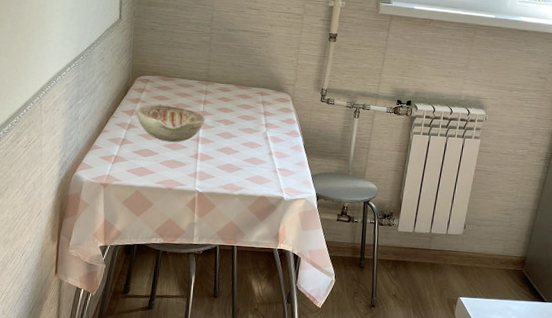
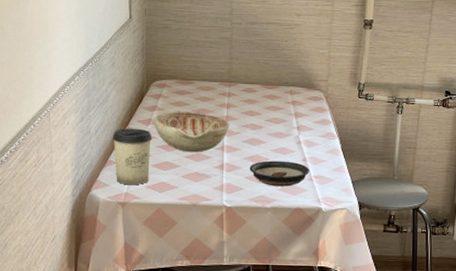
cup: none [98,117,135,169] -> present [113,128,152,185]
saucer: none [221,152,275,177] -> present [249,160,310,187]

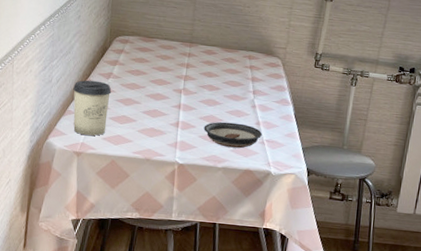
decorative bowl: present [153,110,230,153] -> none [113,66,188,109]

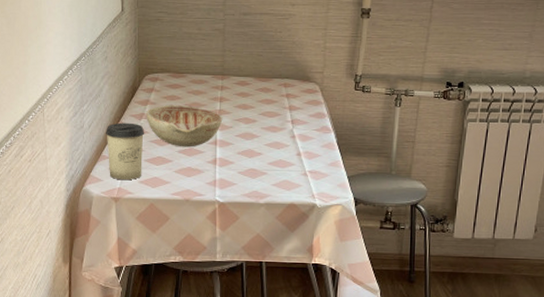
decorative bowl: none [113,66,188,109] -> present [145,104,223,148]
saucer: present [203,121,263,149] -> none [242,155,305,182]

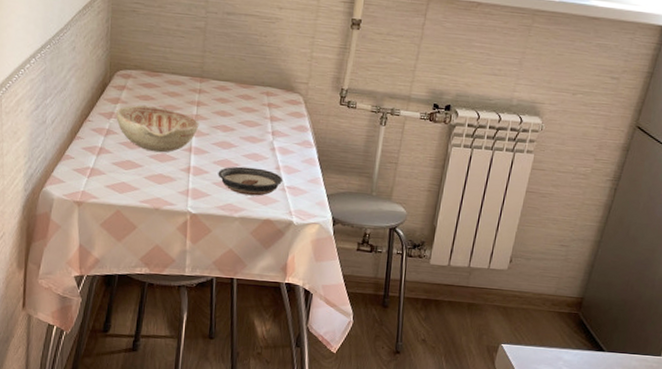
cup: present [106,122,145,180] -> none [70,120,114,184]
saucer: none [242,155,305,182] -> present [218,166,283,196]

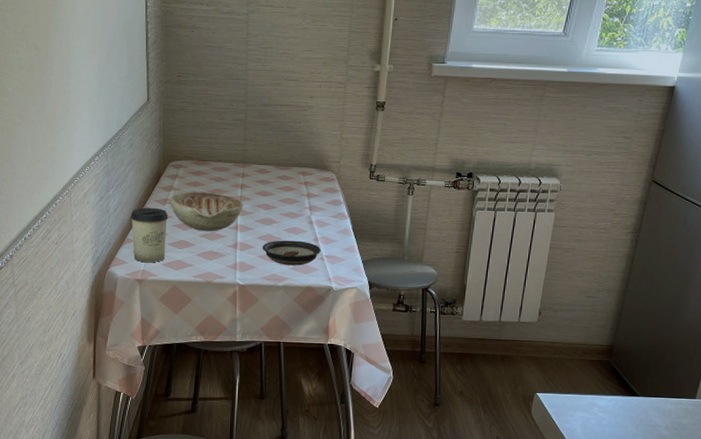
cup: none [70,120,114,184] -> present [131,207,169,263]

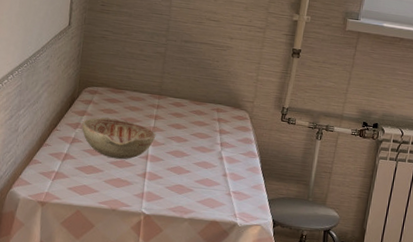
cup: present [131,207,169,263] -> none [38,129,79,186]
saucer: present [262,240,322,266] -> none [170,173,229,200]

